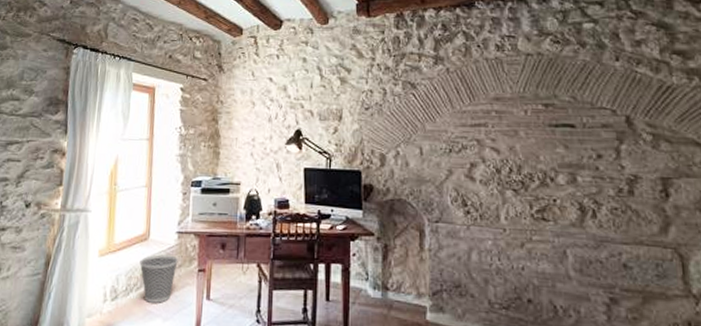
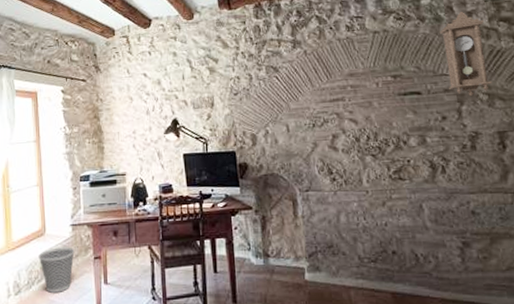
pendulum clock: none [602,39,659,136] -> present [440,11,493,97]

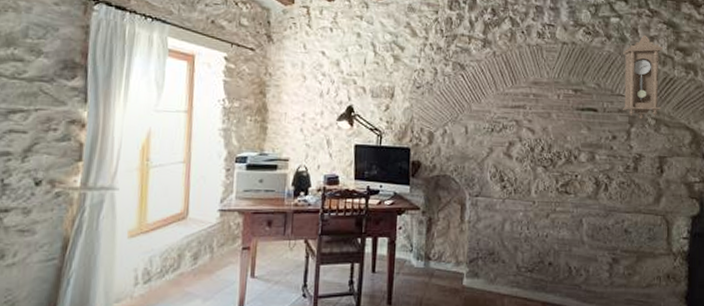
wastebasket: present [38,247,75,293] -> none [176,233,221,283]

